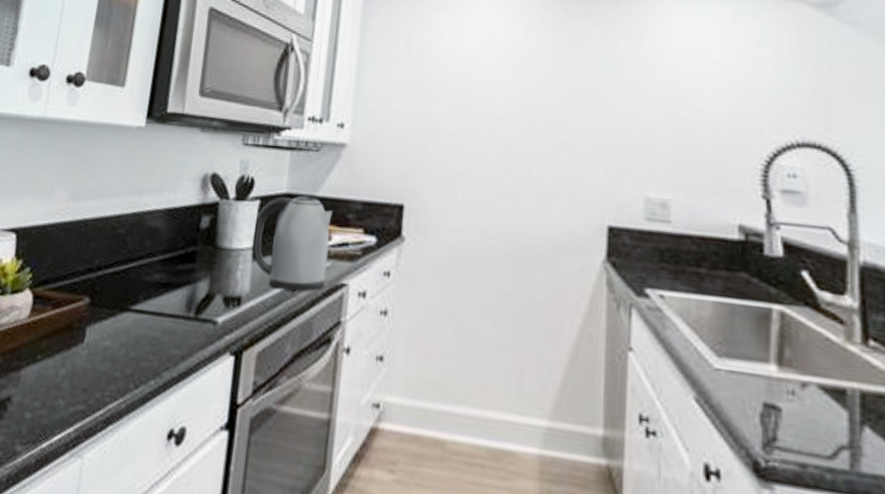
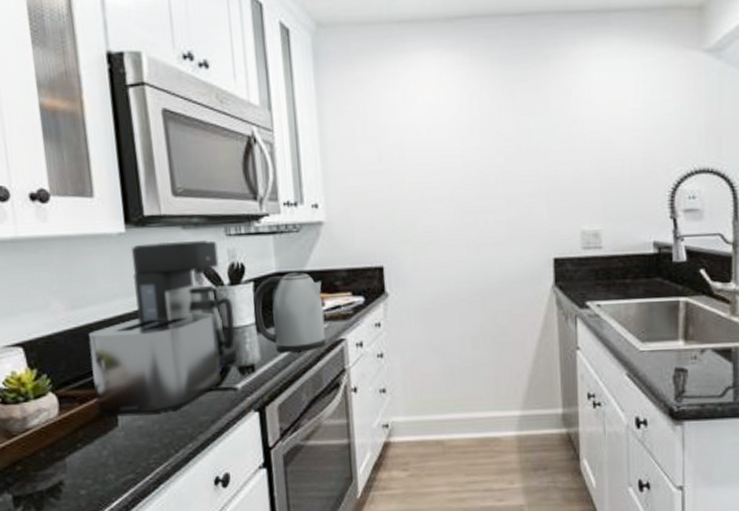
toaster: none [67,221,212,336] -> present [88,312,221,416]
coffee maker: none [134,141,233,295] -> present [131,240,237,369]

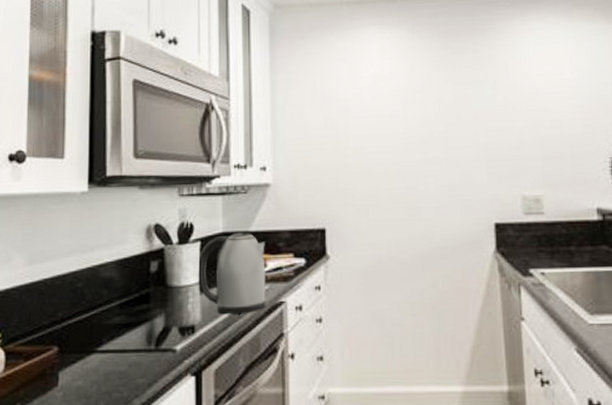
toaster: present [88,312,221,416] -> none [40,270,161,374]
coffee maker: present [131,240,237,369] -> none [89,200,180,329]

